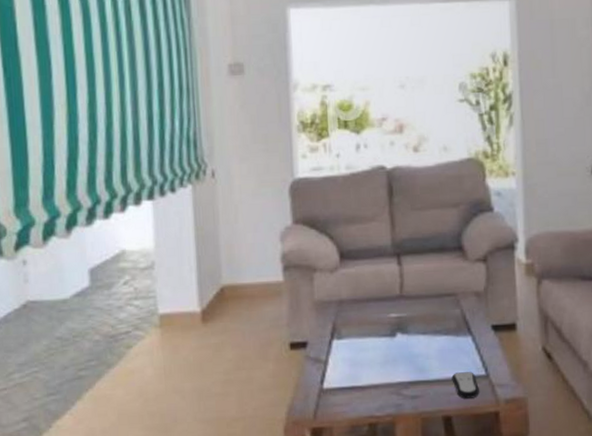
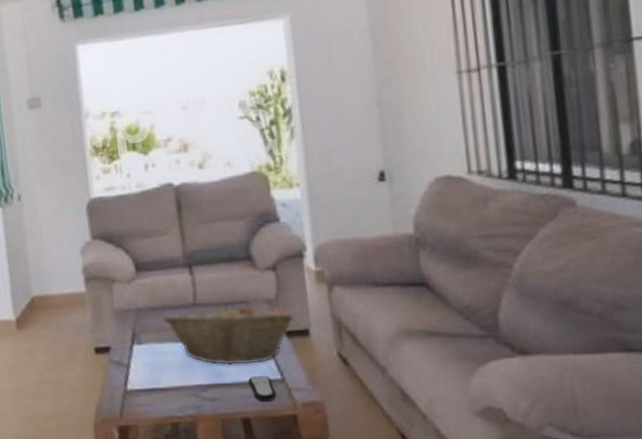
fruit basket: none [366,295,502,362] -> present [163,303,294,366]

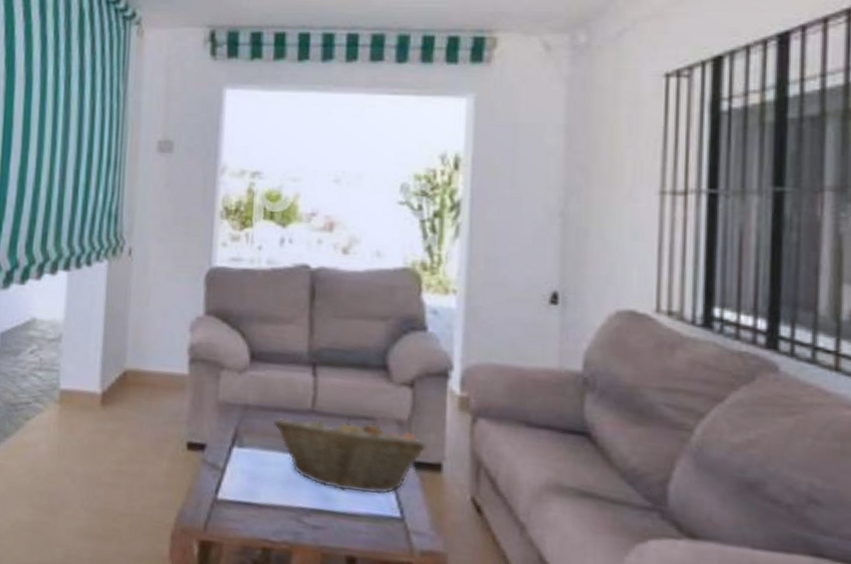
remote control: present [248,376,276,402] -> none [360,508,391,542]

